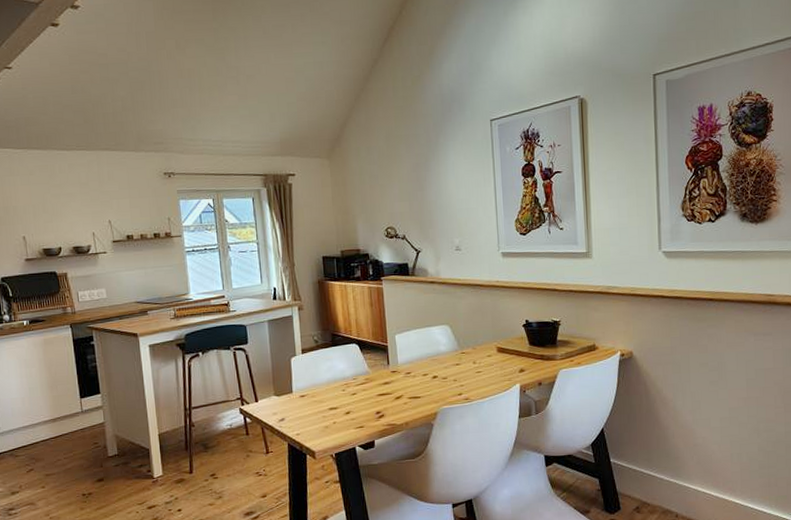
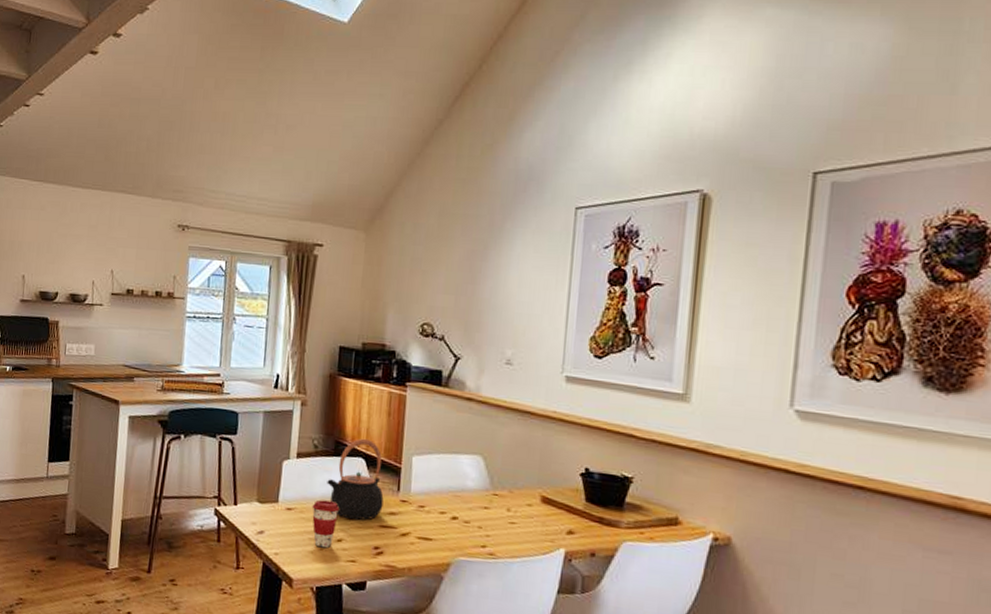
coffee cup: none [321,383,344,422] -> present [312,500,339,548]
teapot: none [330,327,378,395] -> present [327,438,384,521]

